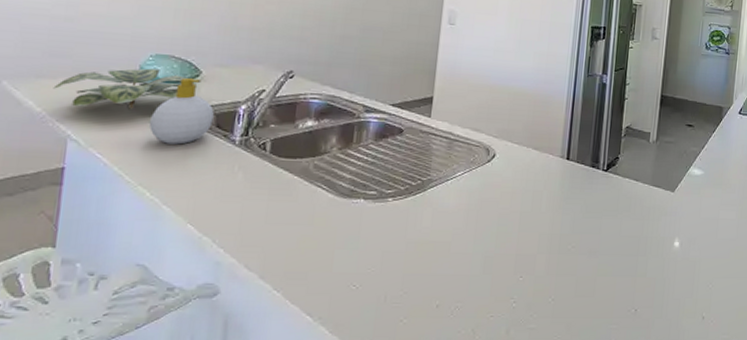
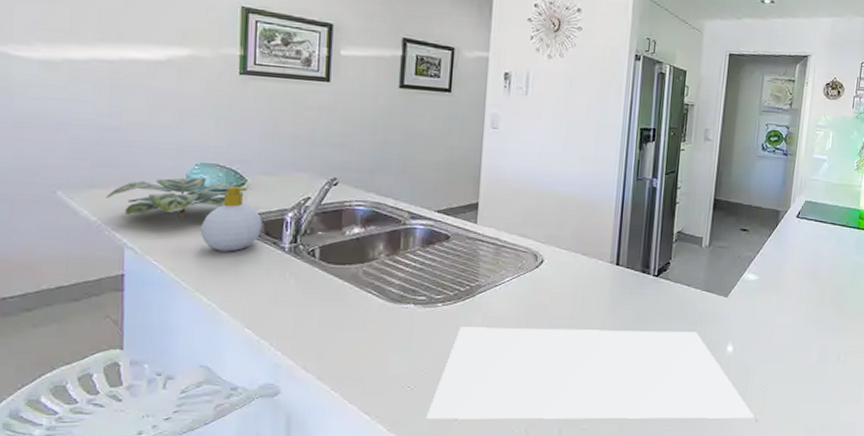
cutting board: none [371,222,701,320] -> present [427,327,754,420]

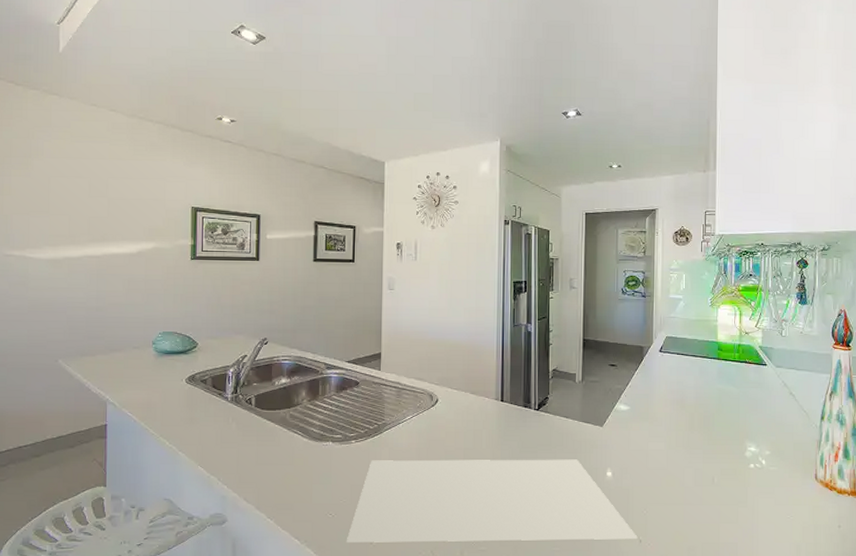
plant: present [105,177,244,218] -> none [93,343,196,377]
soap bottle: present [200,185,262,252] -> none [163,348,210,403]

